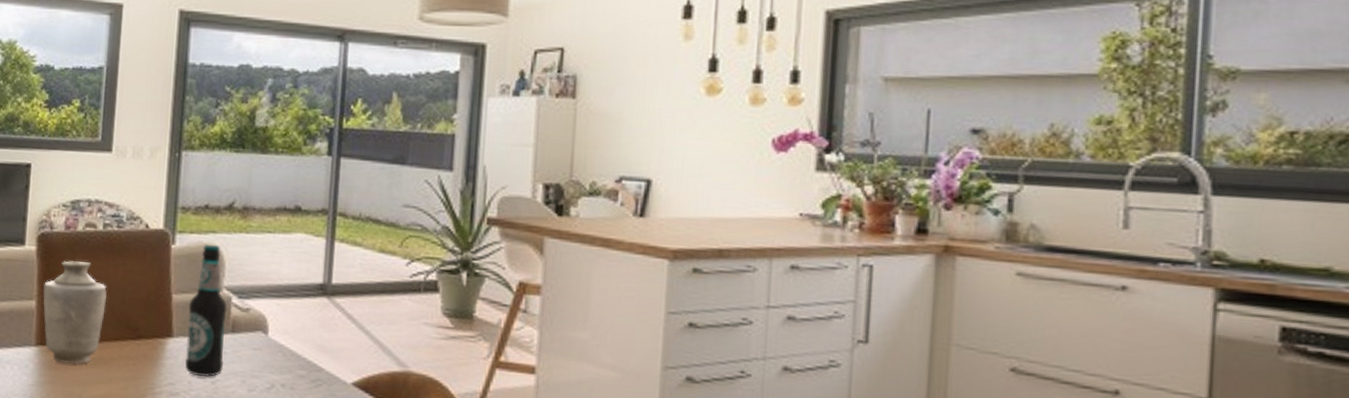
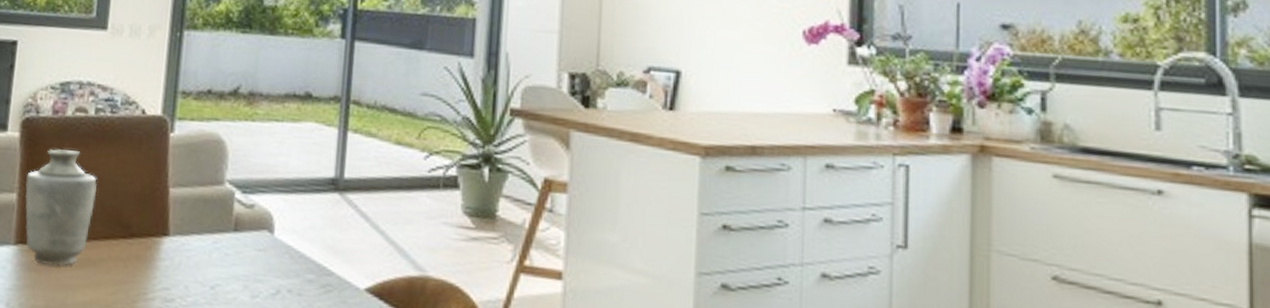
bottle: present [185,244,227,378] -> none [182,132,230,282]

